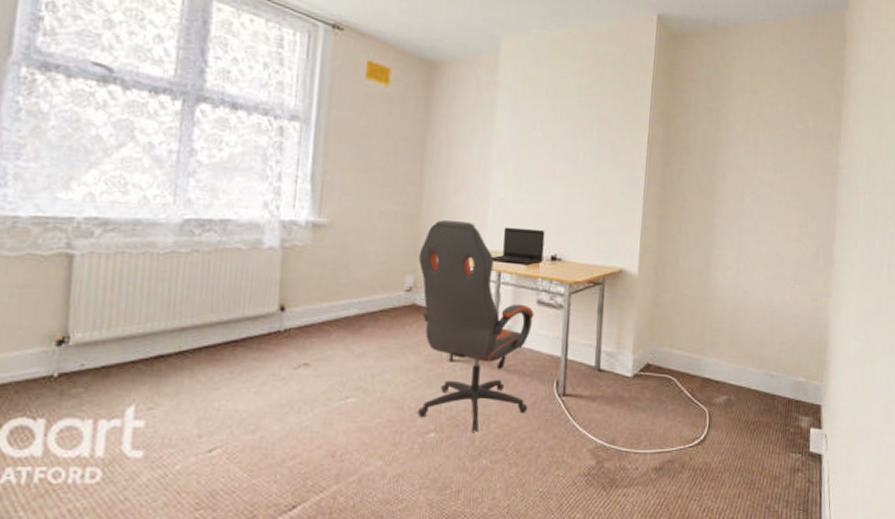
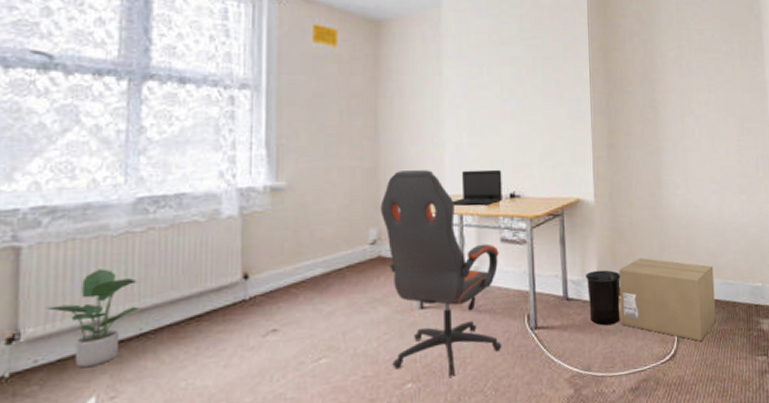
potted plant: none [95,284,181,378] -> present [47,269,140,368]
waste bin: none [620,344,657,402] -> present [586,269,621,326]
box: none [651,337,756,431] -> present [619,257,716,342]

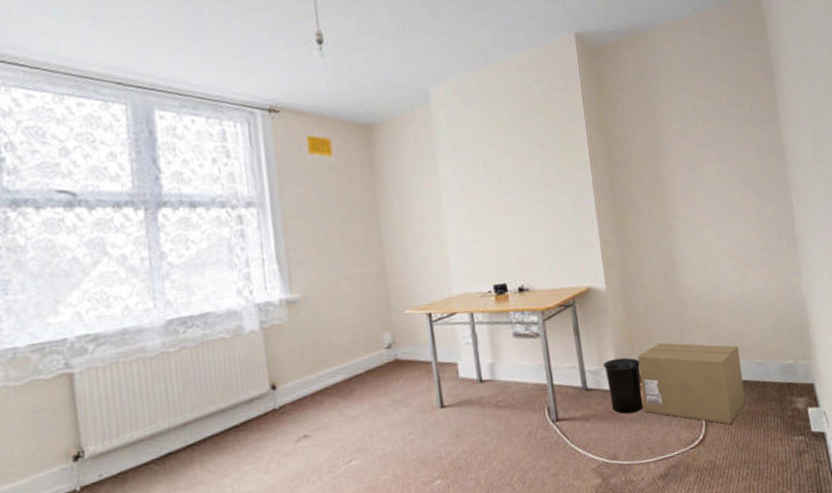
potted plant: present [47,269,140,368] -> none [103,388,183,480]
office chair: present [380,170,502,377] -> none [391,270,525,472]
laptop: present [453,169,502,206] -> none [462,264,511,304]

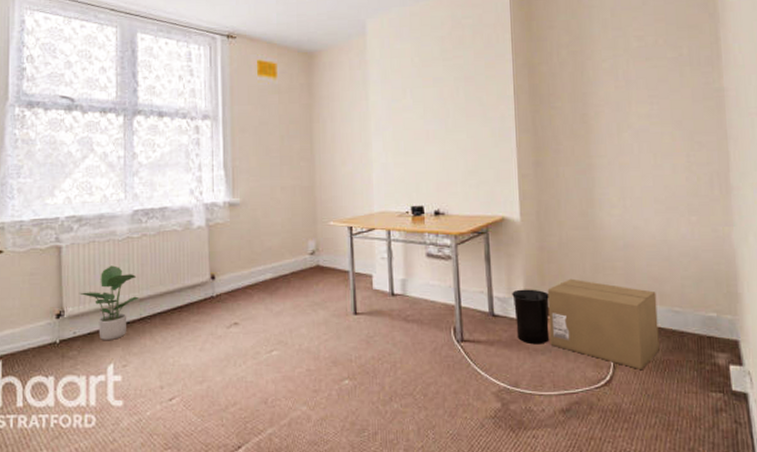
potted plant: none [103,388,183,480] -> present [80,265,140,341]

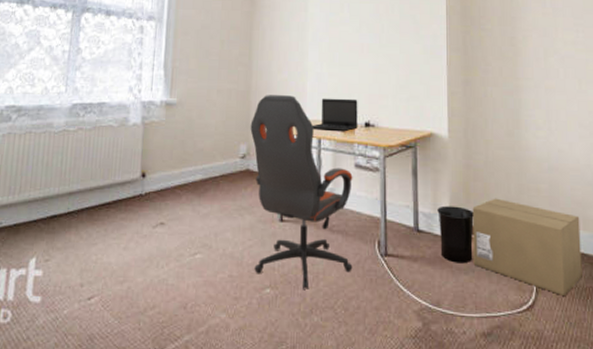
potted plant: present [80,265,140,341] -> none [10,157,69,234]
office chair: none [317,188,430,378] -> present [250,95,353,289]
laptop: none [381,187,427,222] -> present [313,98,358,132]

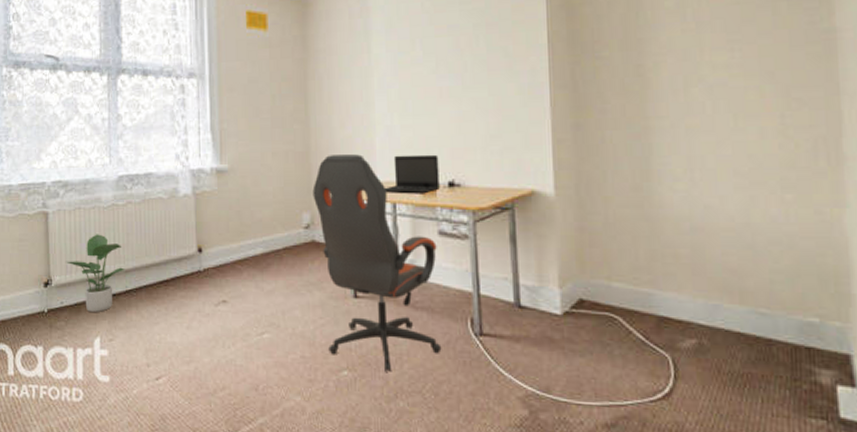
potted plant: none [10,157,69,234] -> present [66,234,125,313]
waste bin: present [437,205,474,264] -> none [543,277,591,345]
box: present [472,198,582,297] -> none [588,267,738,384]

